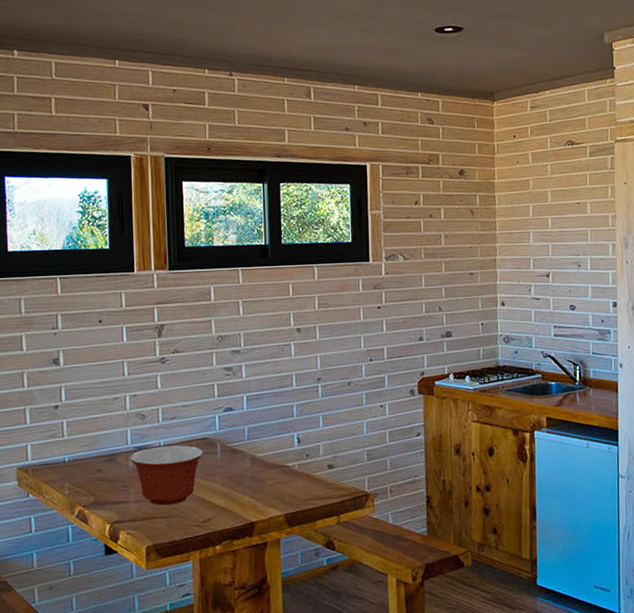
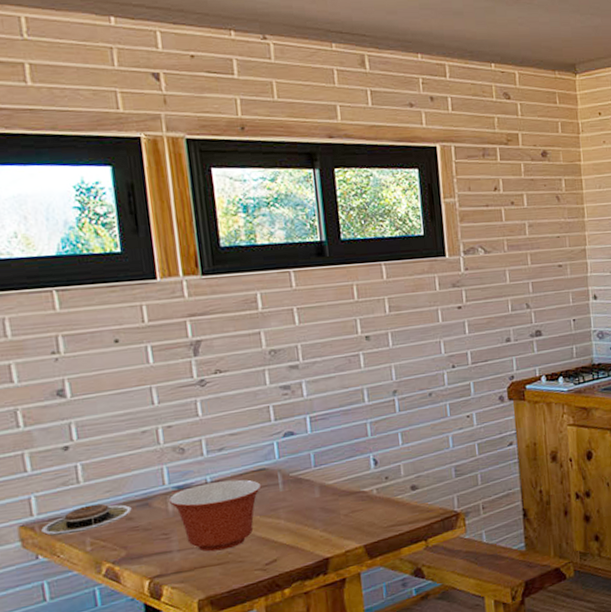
plate: none [33,455,101,479] -> present [41,503,132,536]

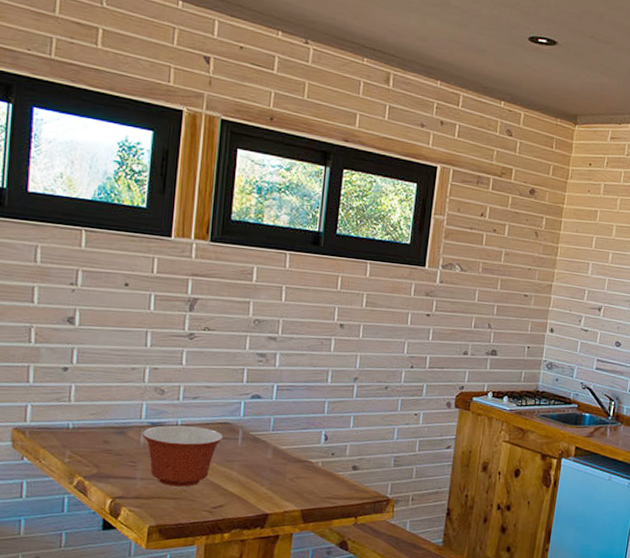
plate: present [41,503,132,536] -> none [31,422,110,445]

